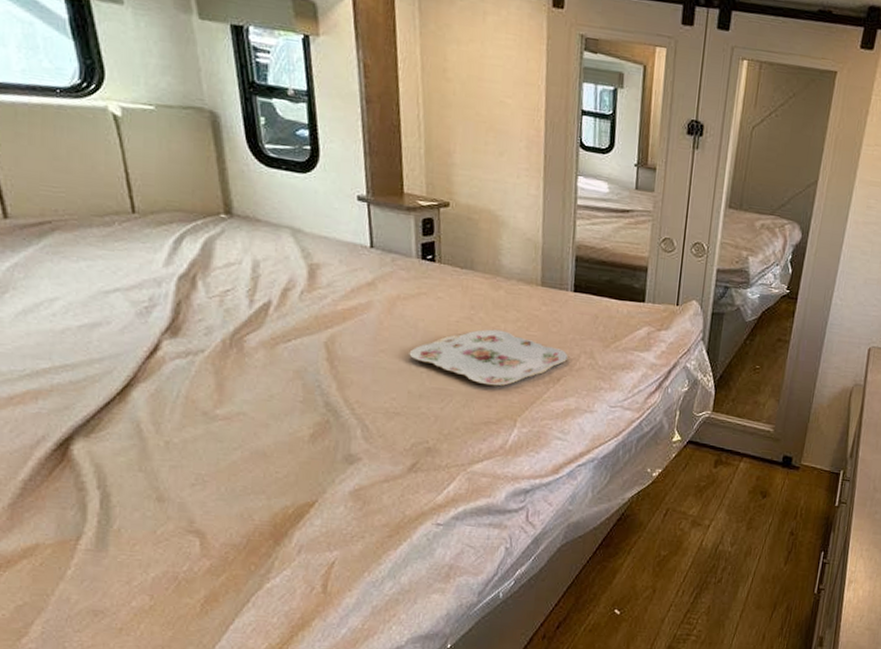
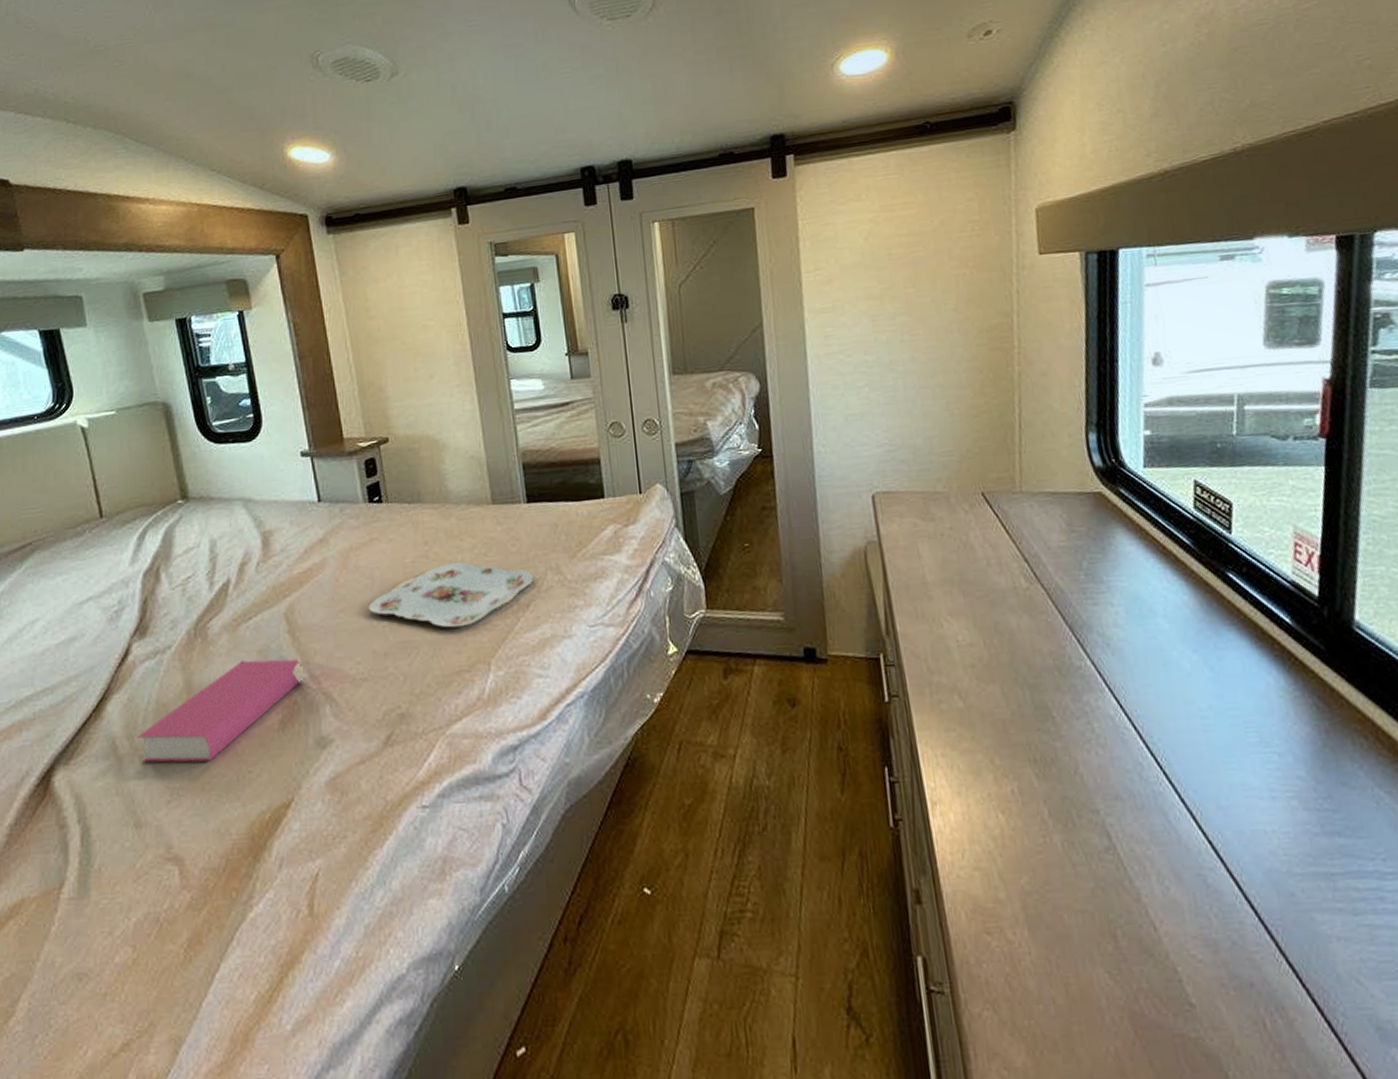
book: none [163,376,337,458] -> present [136,659,302,763]

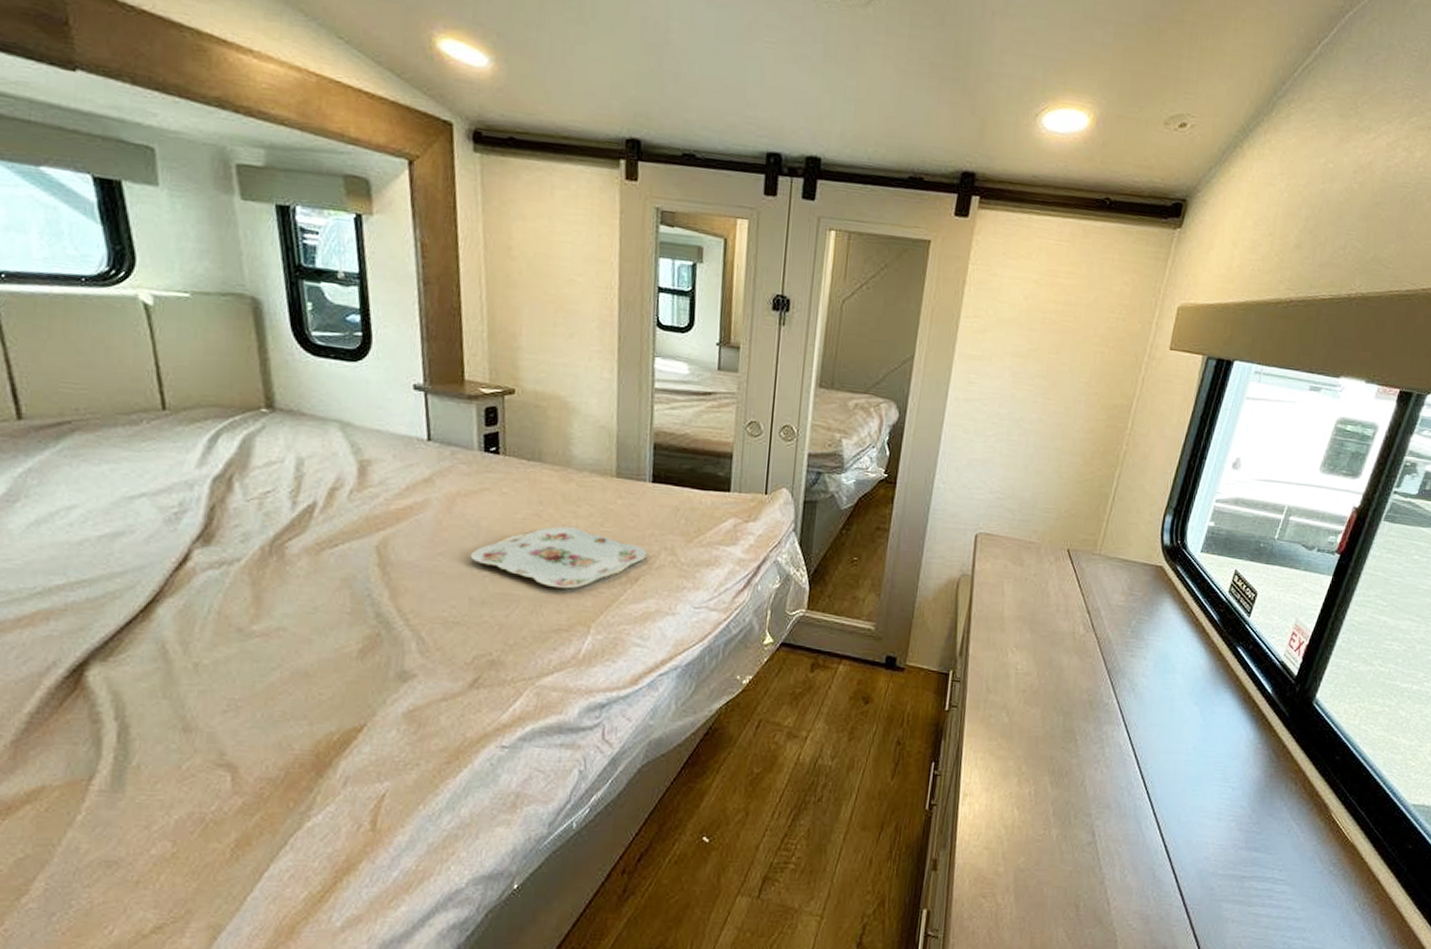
book: present [136,659,302,763] -> none [191,586,389,680]

